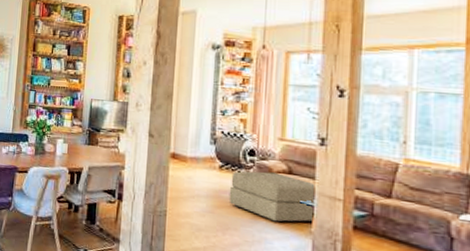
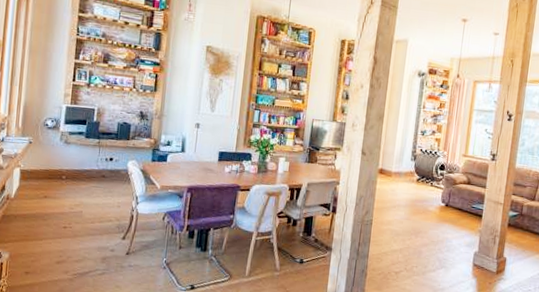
ottoman: present [229,171,316,222] -> none [422,183,486,224]

